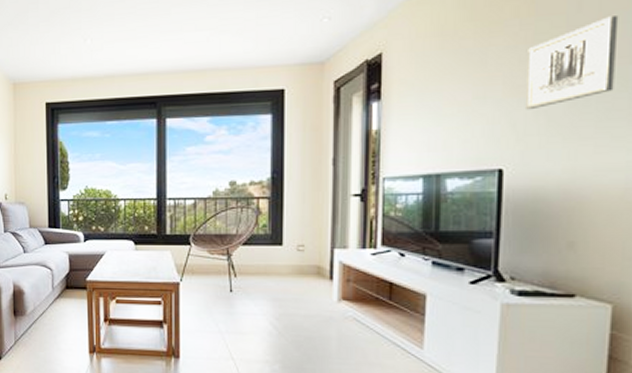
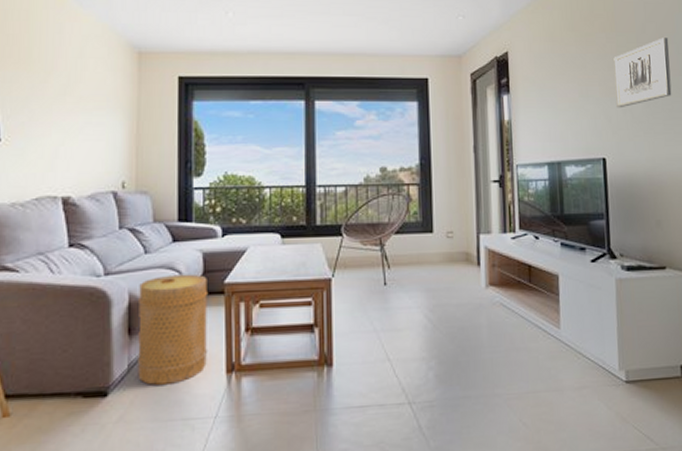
basket: none [19,271,75,357] -> present [136,274,209,385]

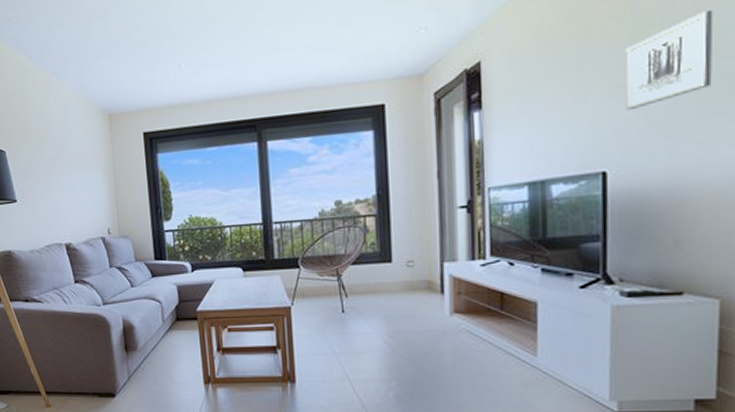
basket: present [136,274,209,385] -> none [129,303,188,390]

